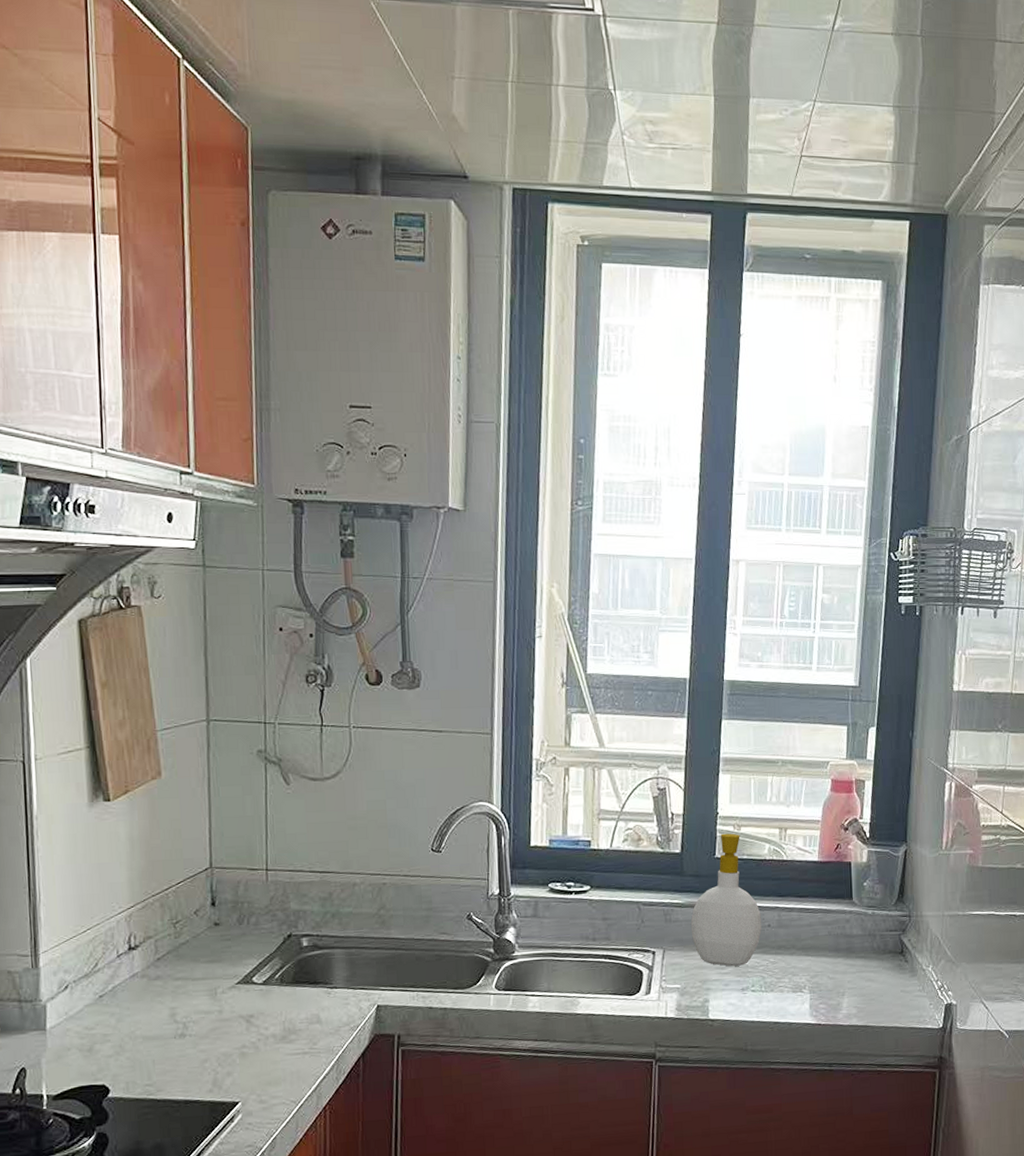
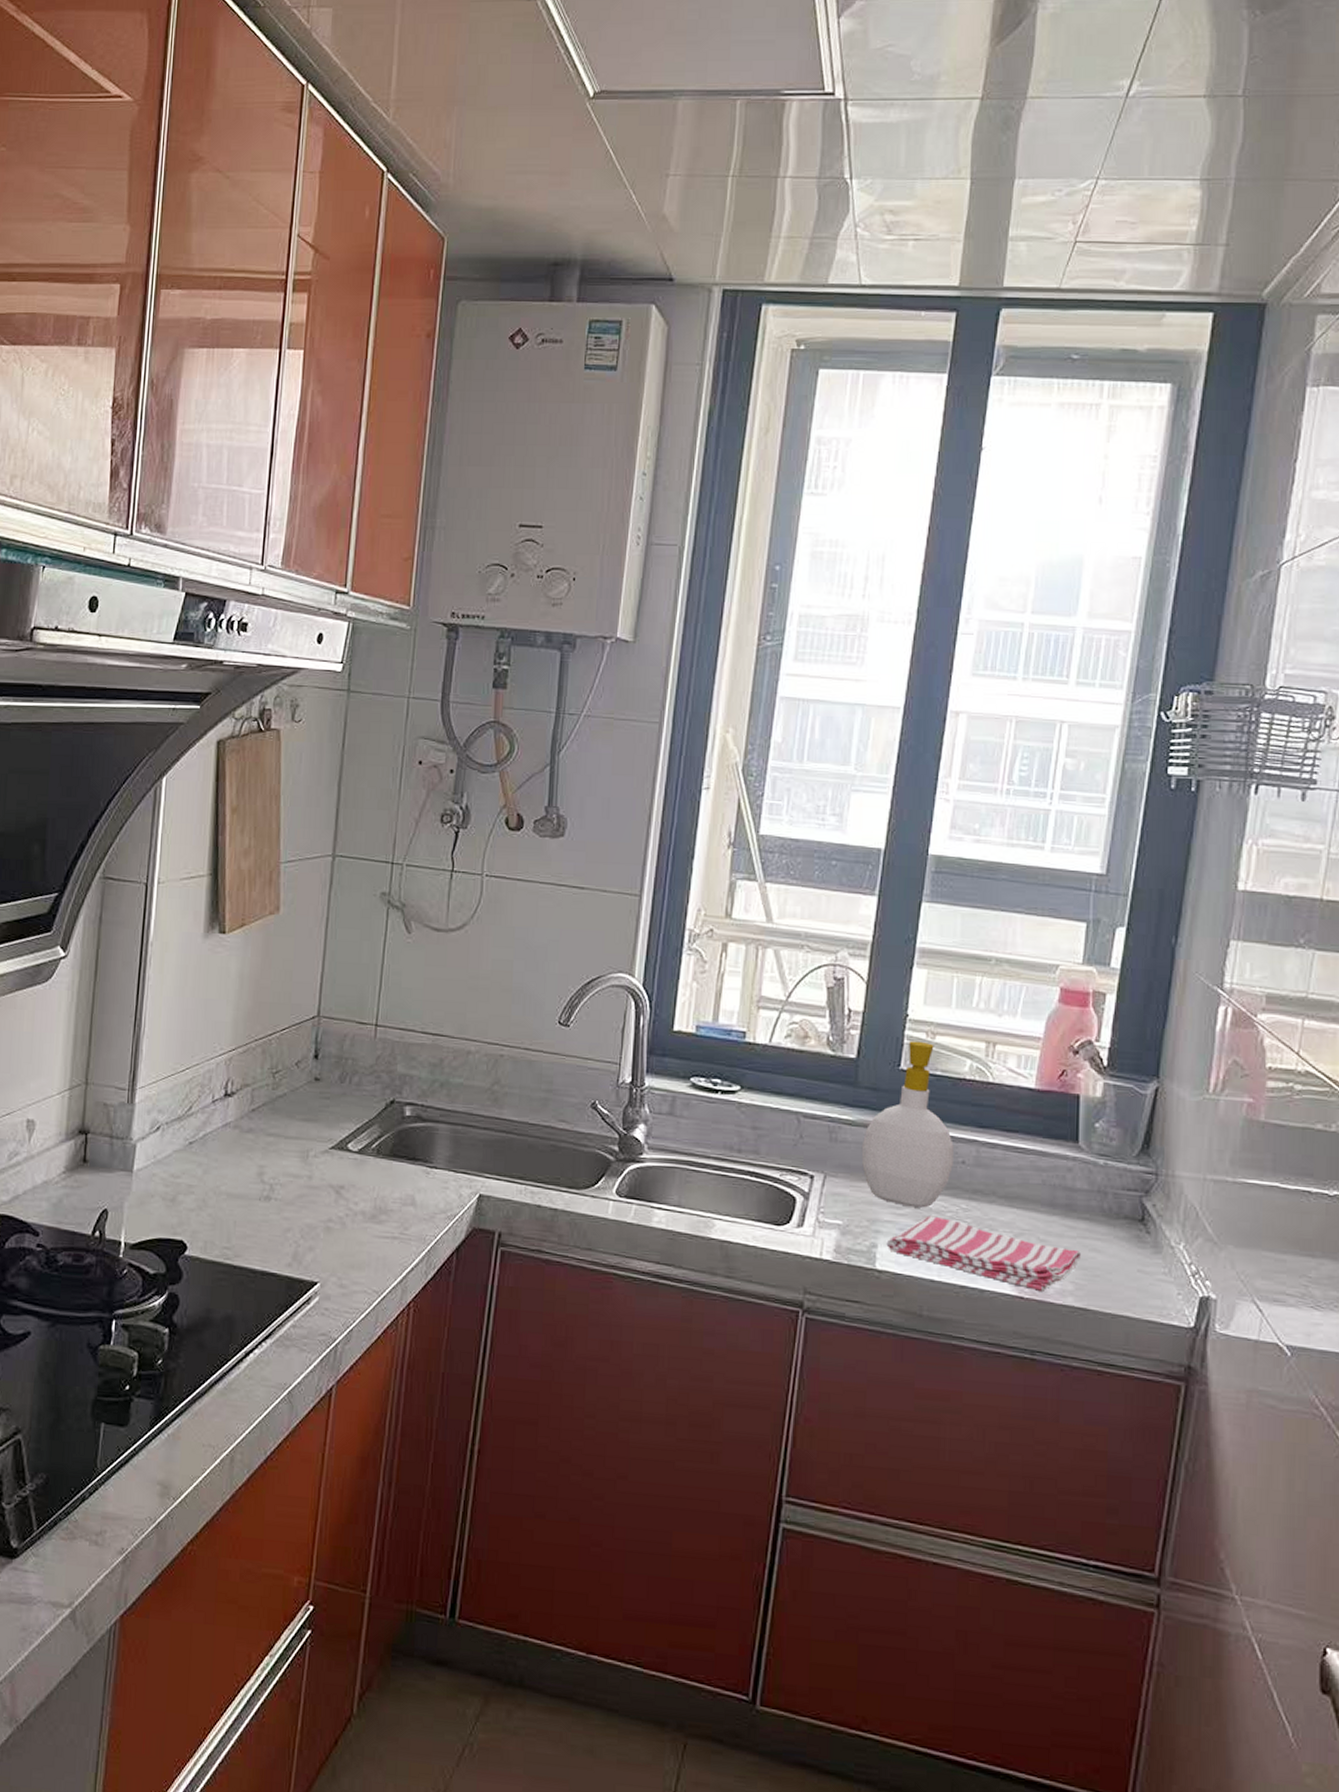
dish towel: none [716,971,860,1017] -> present [886,1215,1081,1291]

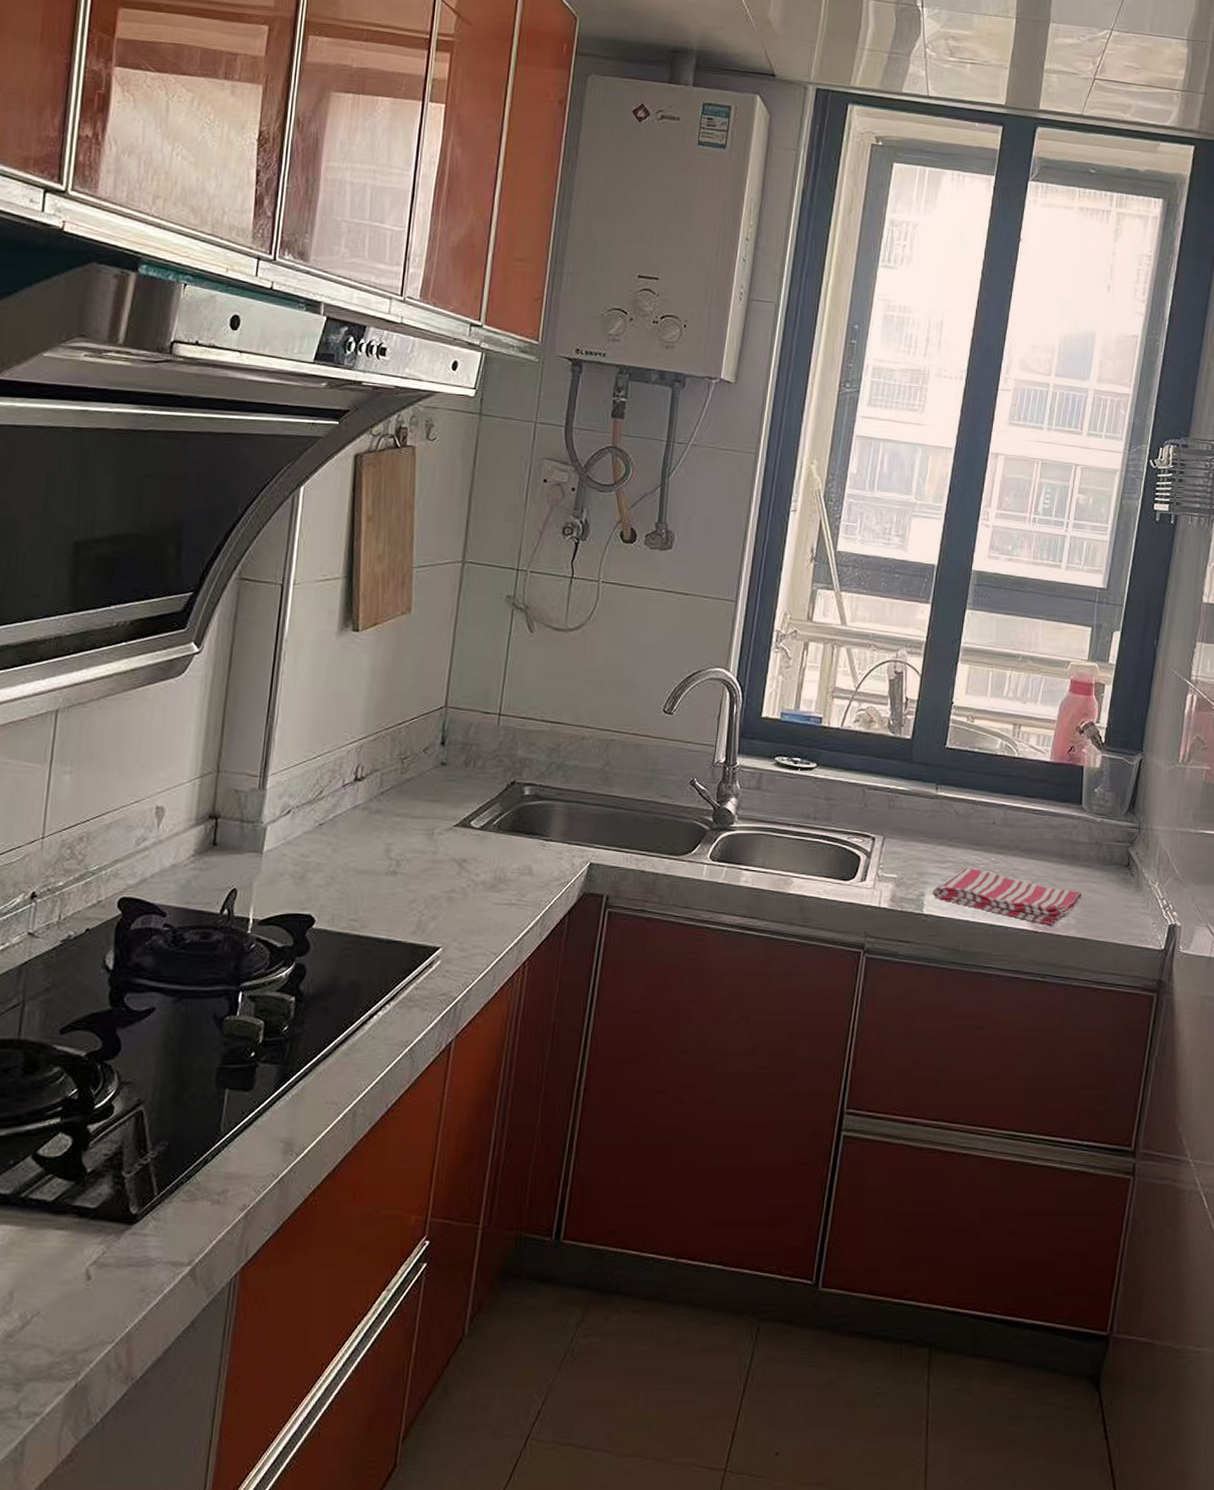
soap bottle: present [861,1041,954,1208] -> none [913,724,987,862]

